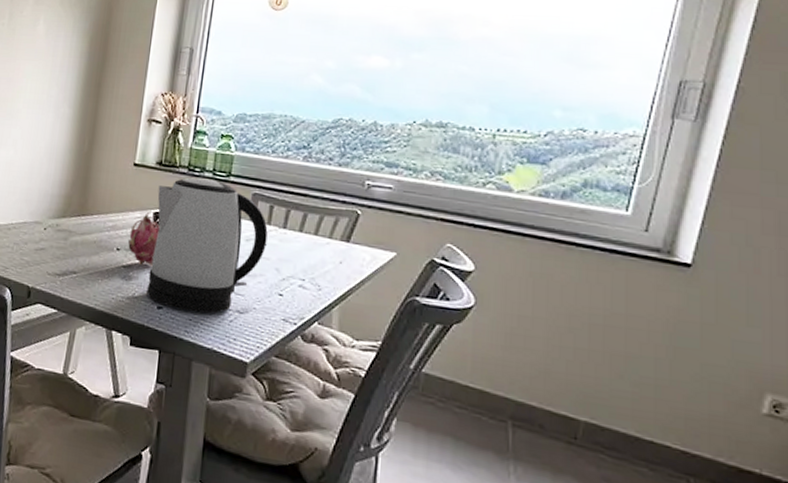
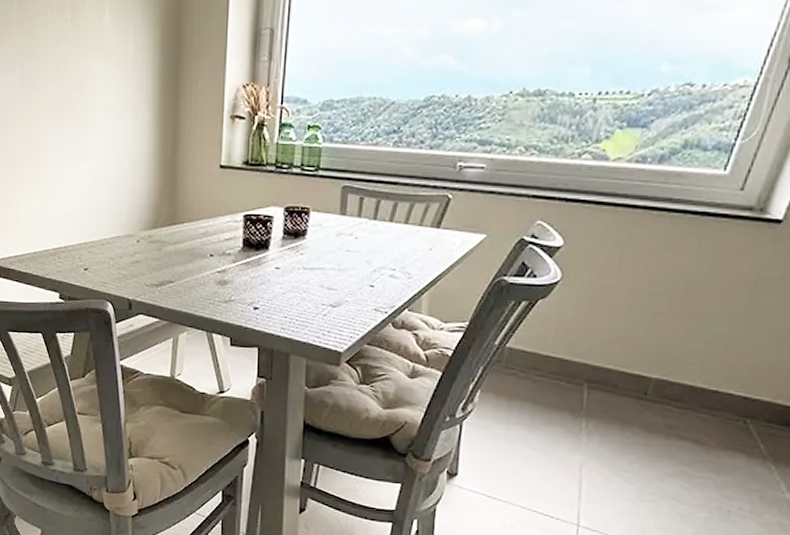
fruit: present [128,211,160,267] -> none [221,214,251,269]
kettle: present [147,177,268,314] -> none [243,175,358,310]

